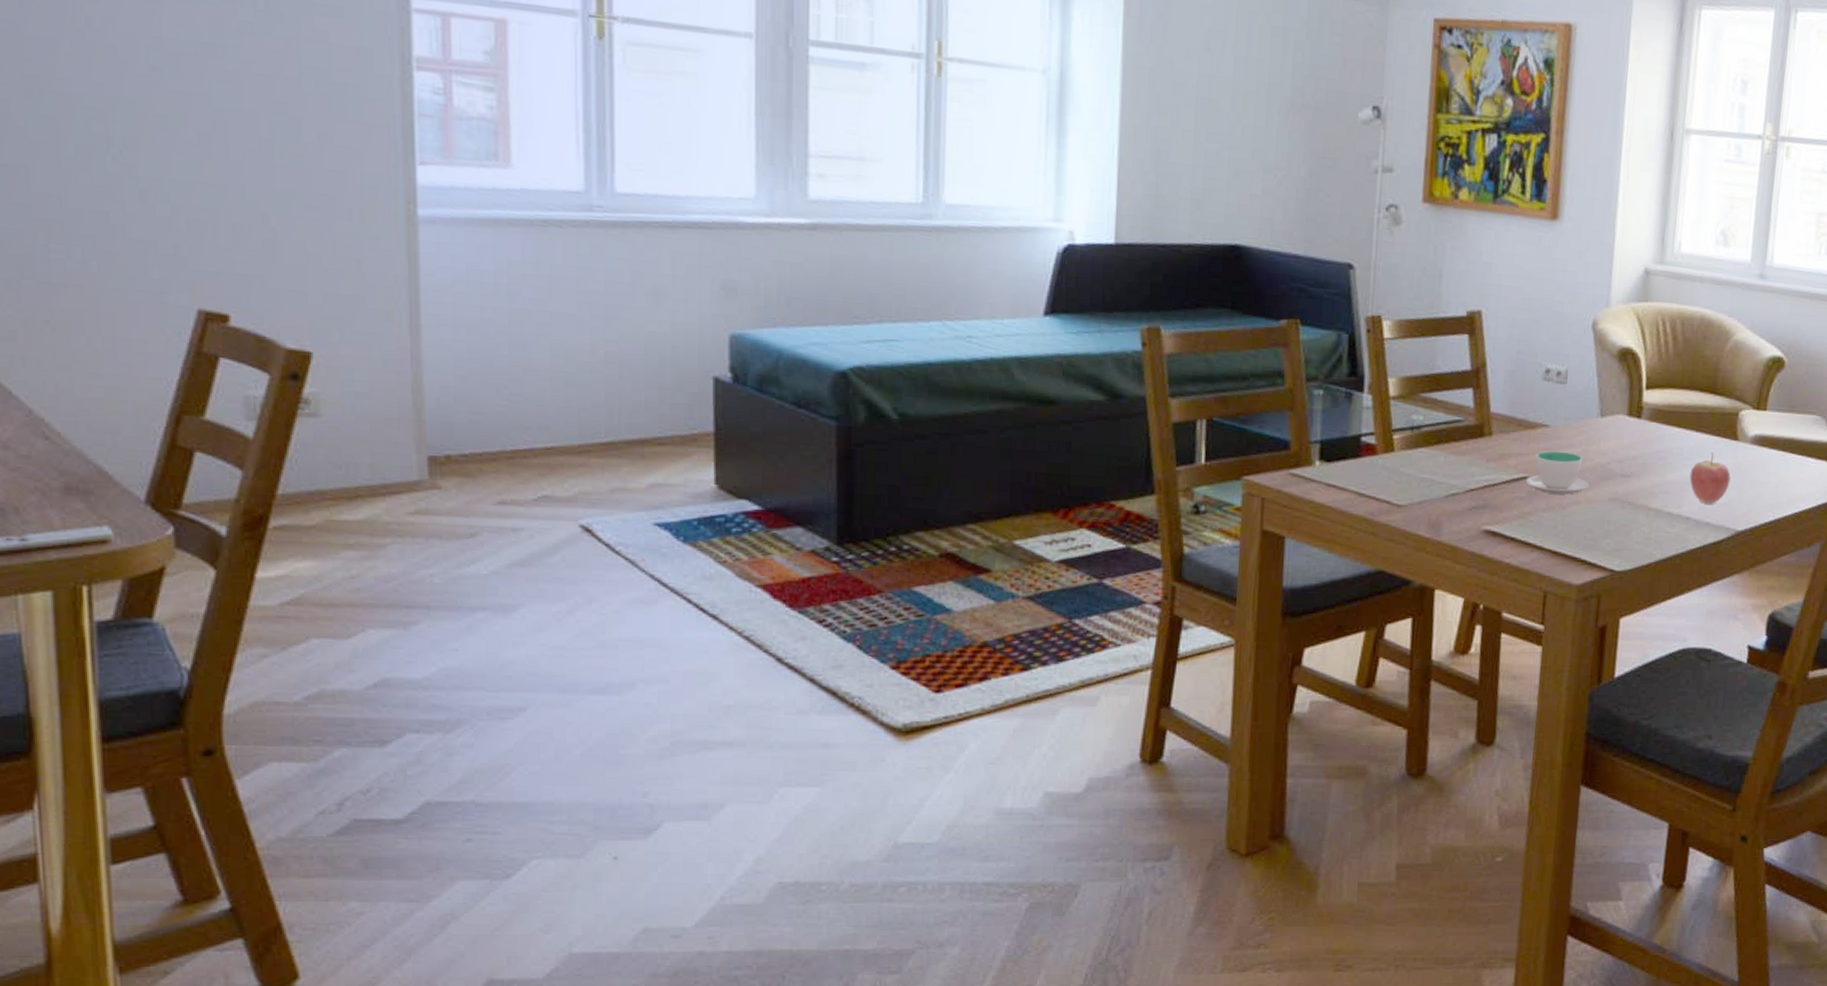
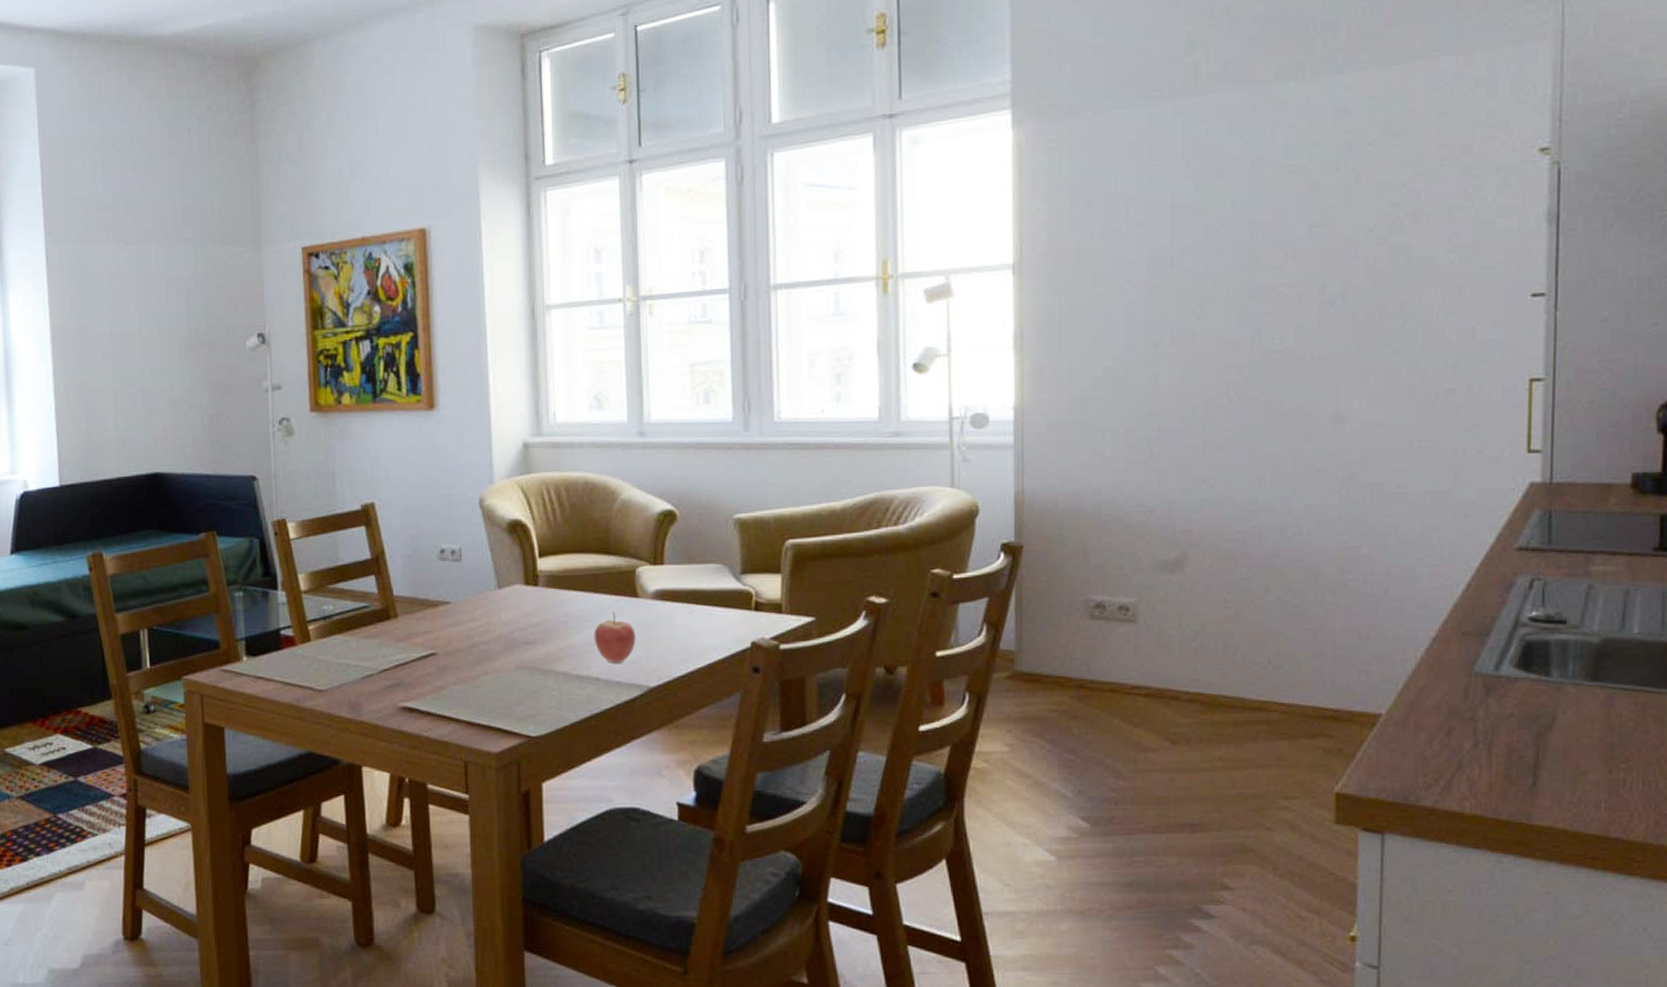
cup: present [1525,451,1589,495] -> none [434,625,495,667]

